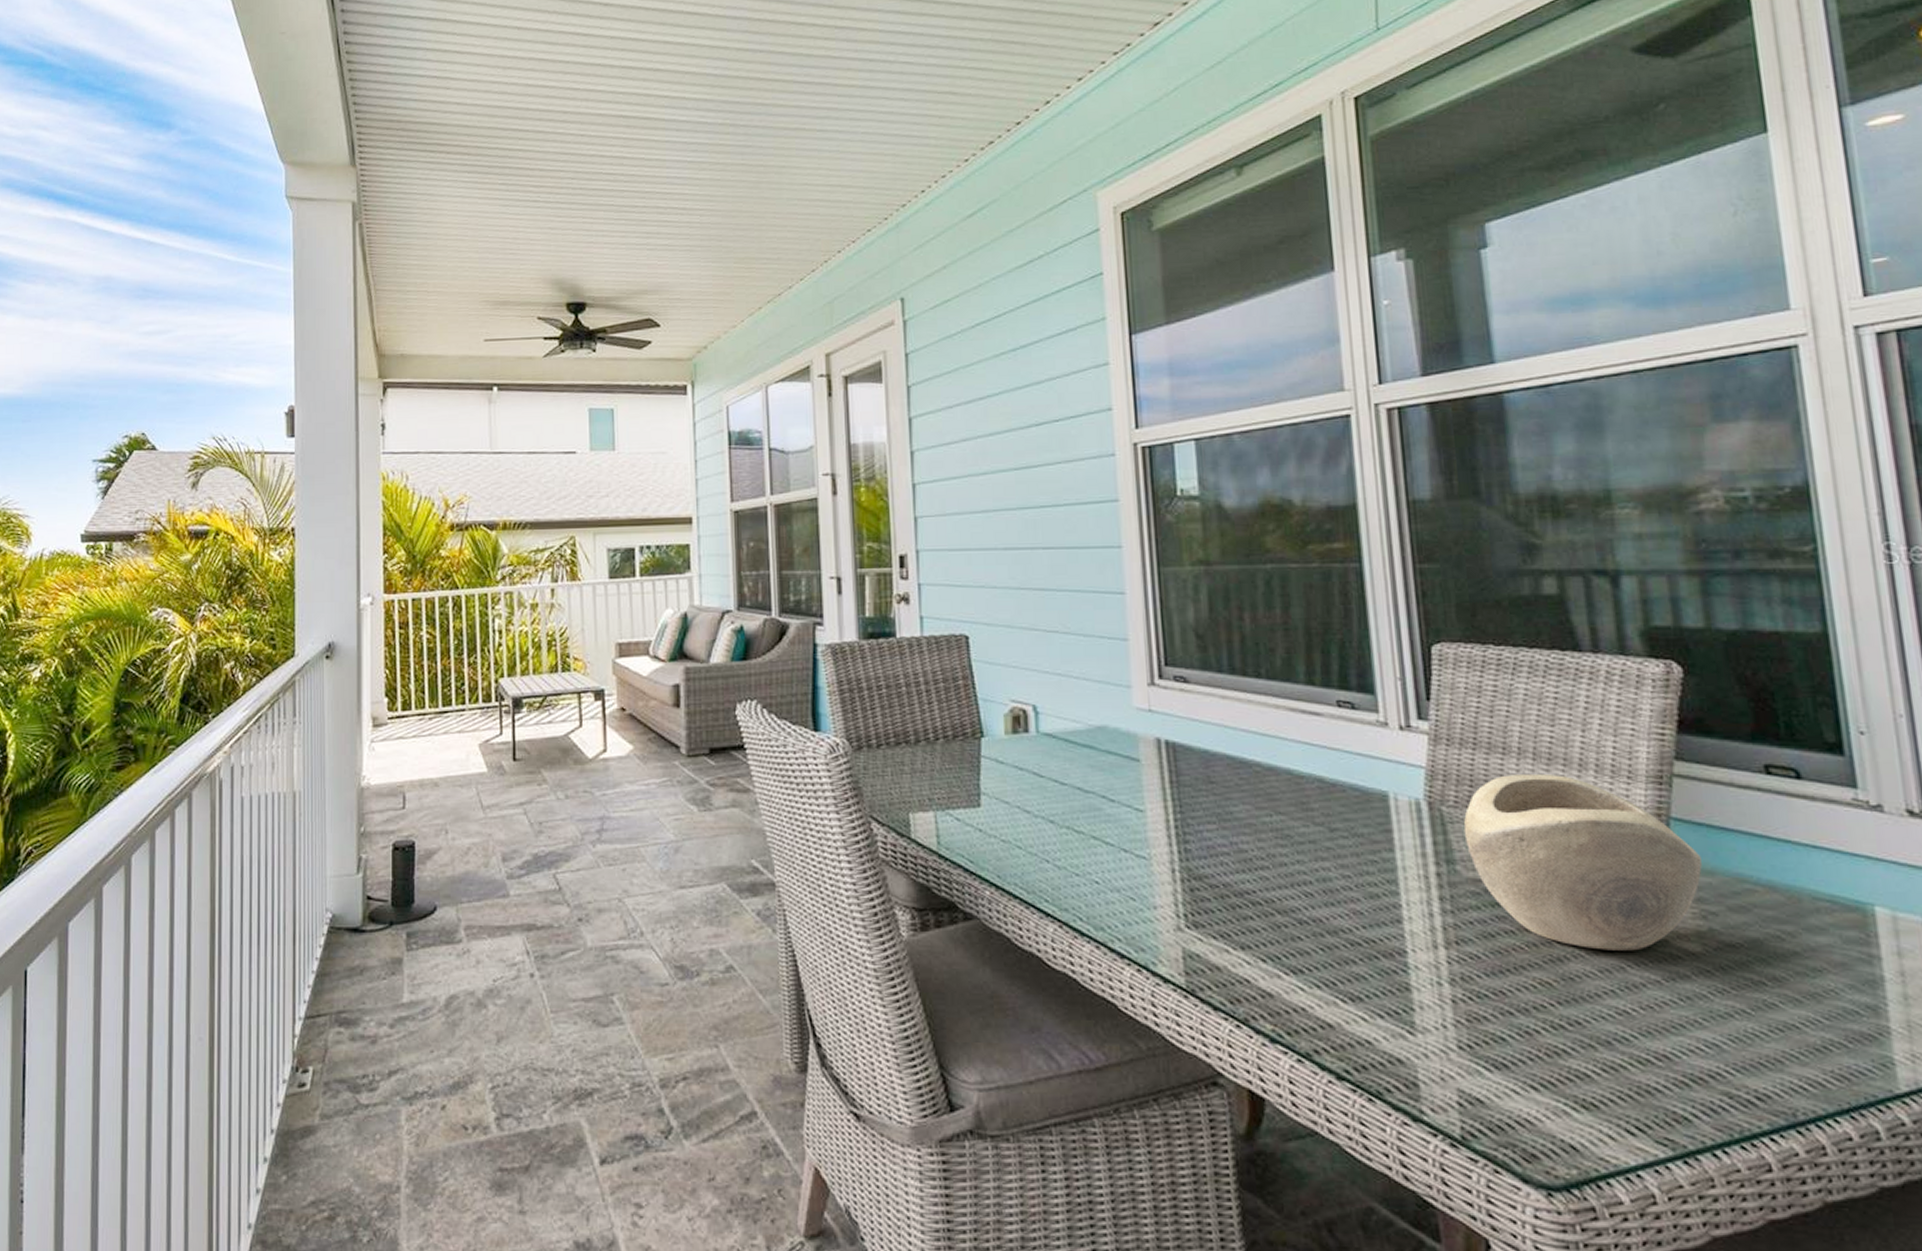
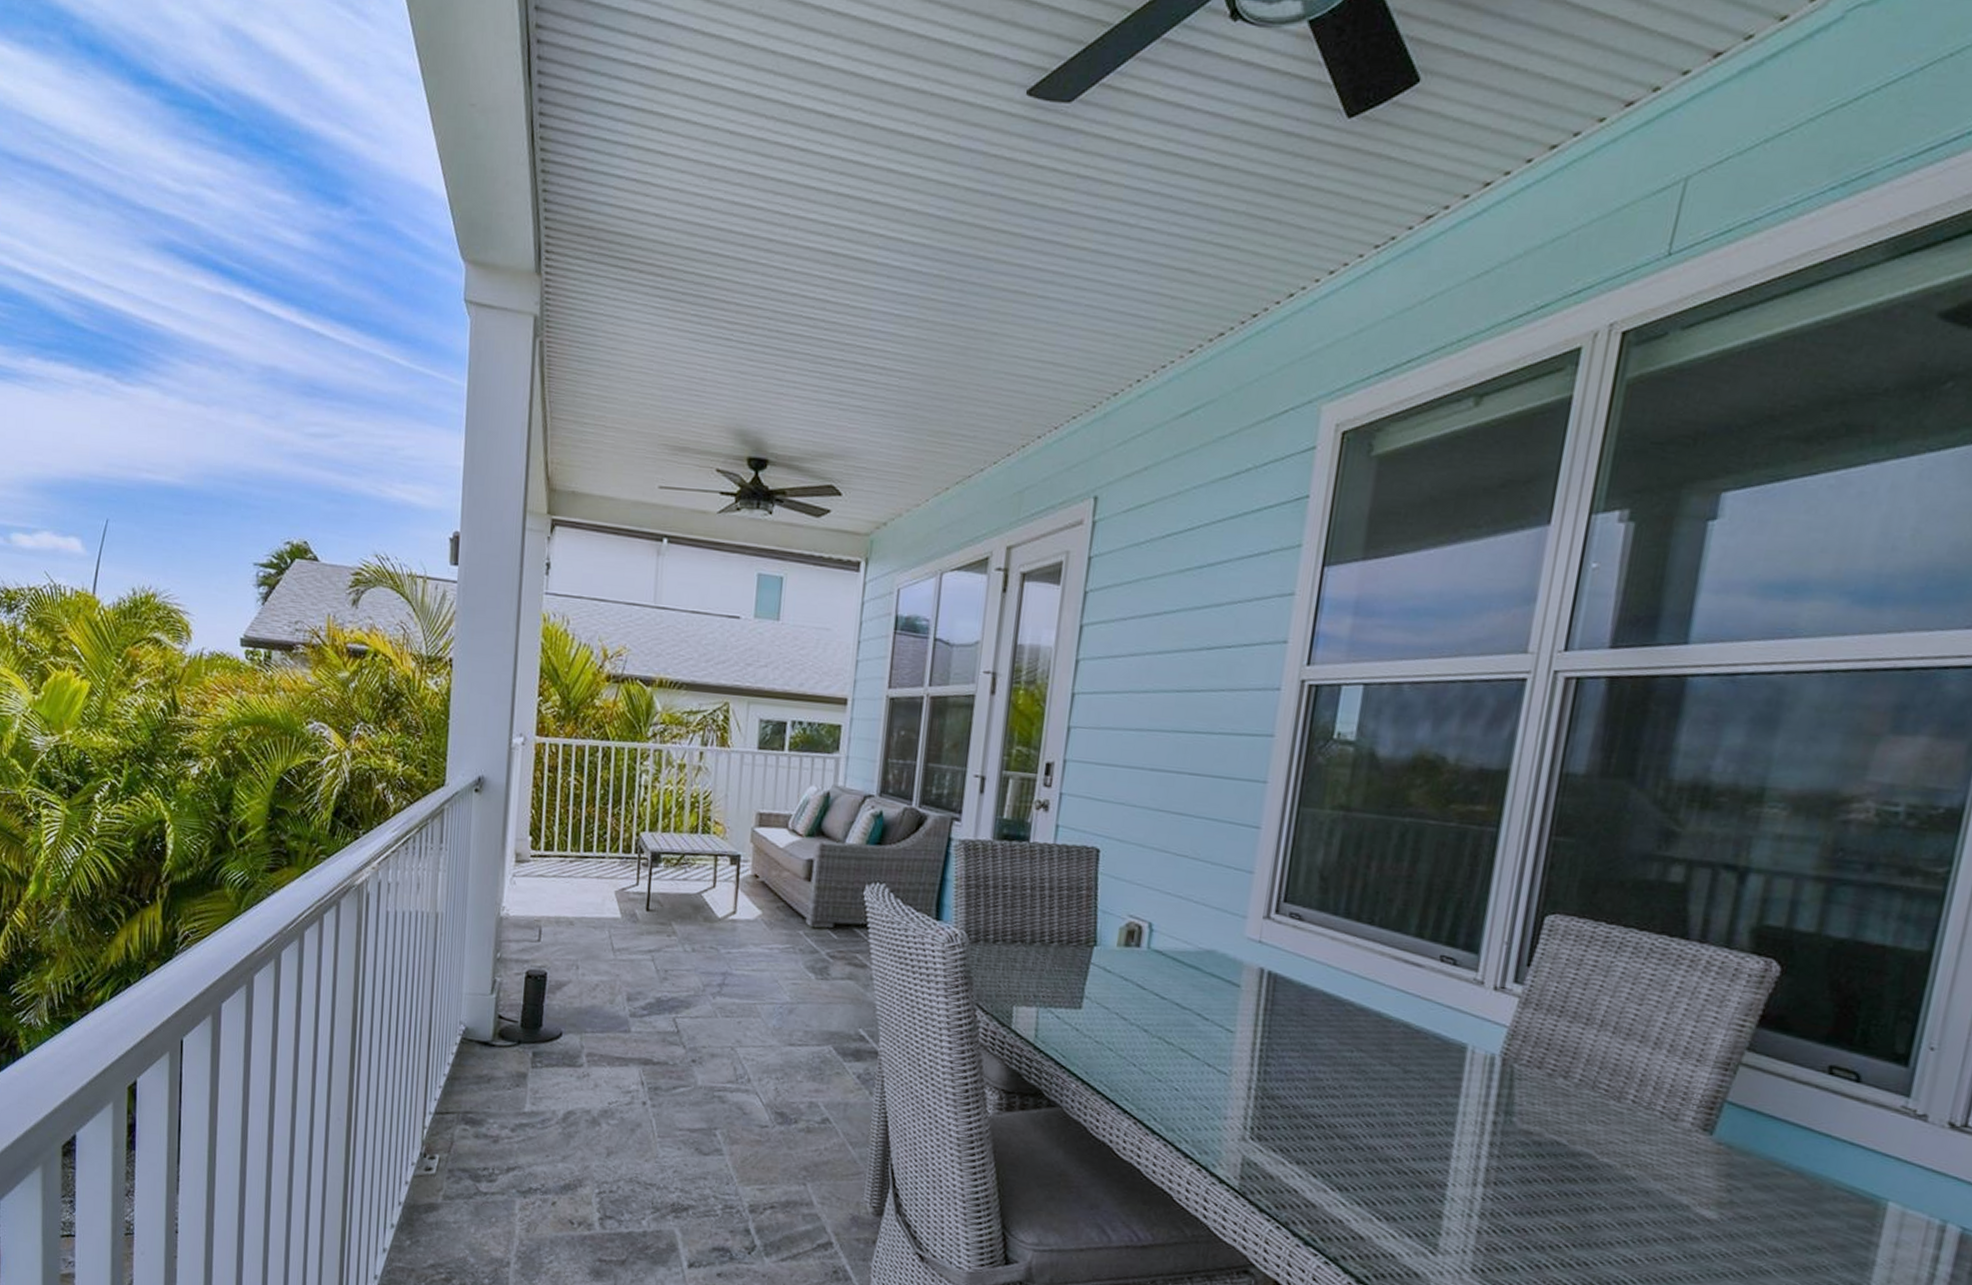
decorative bowl: present [1463,773,1702,951] -> none [1528,1043,1743,1211]

